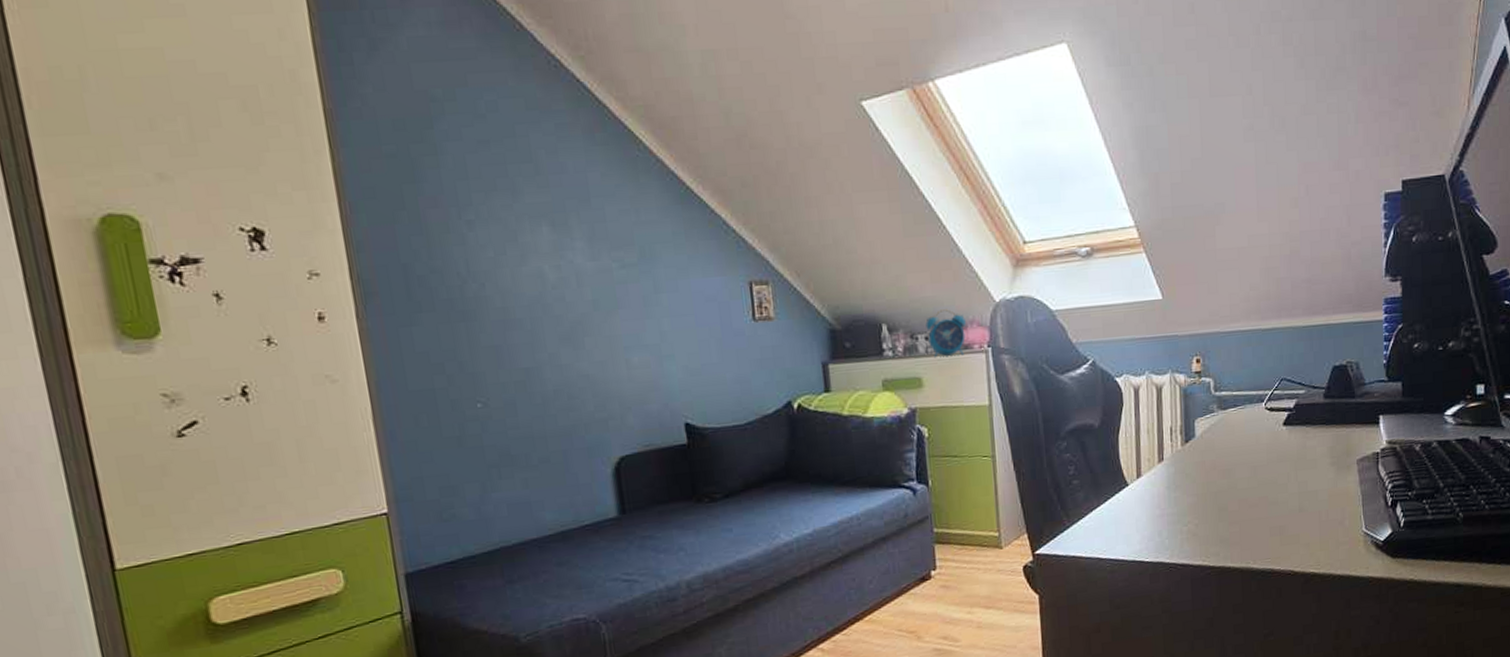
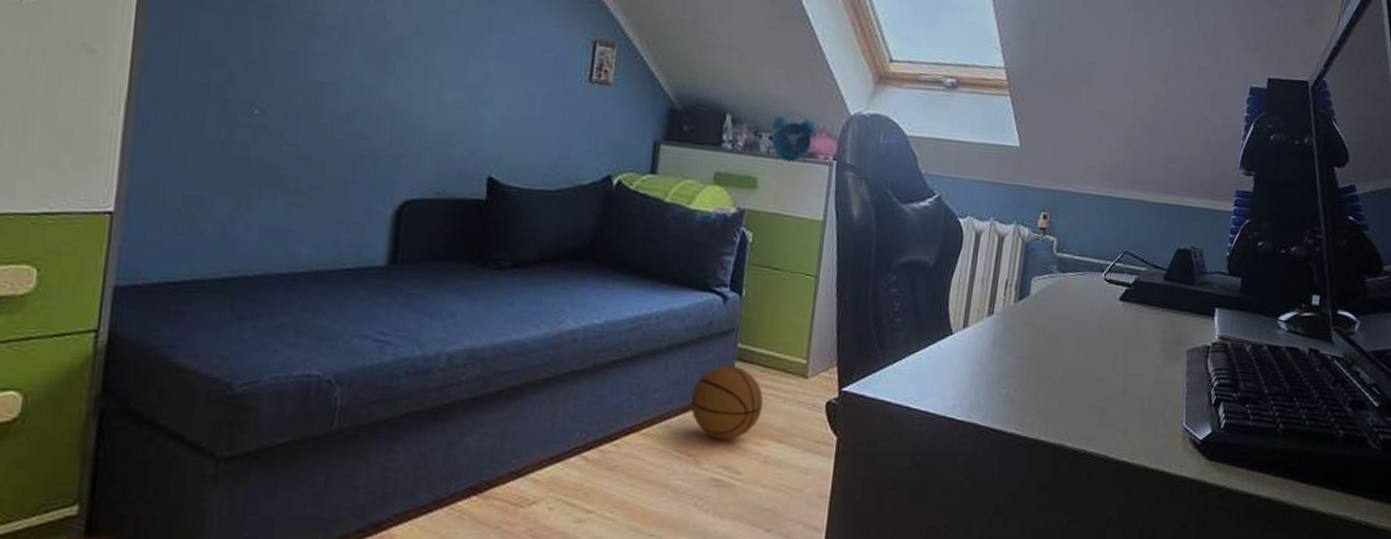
basketball: none [902,548,967,615] -> present [691,365,763,440]

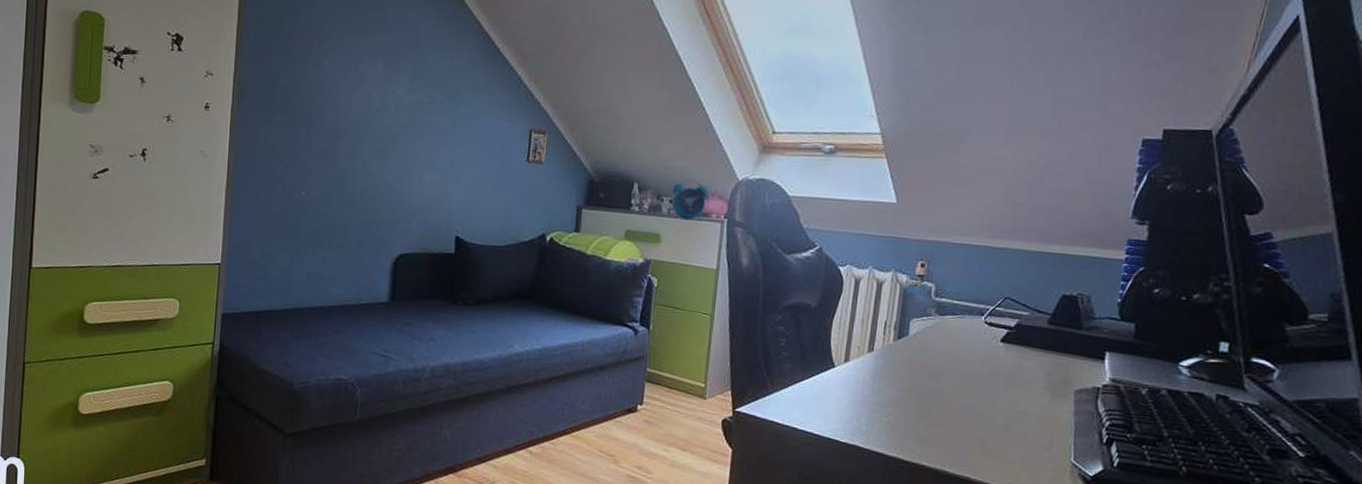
basketball: present [691,365,763,440] -> none [610,385,669,446]

